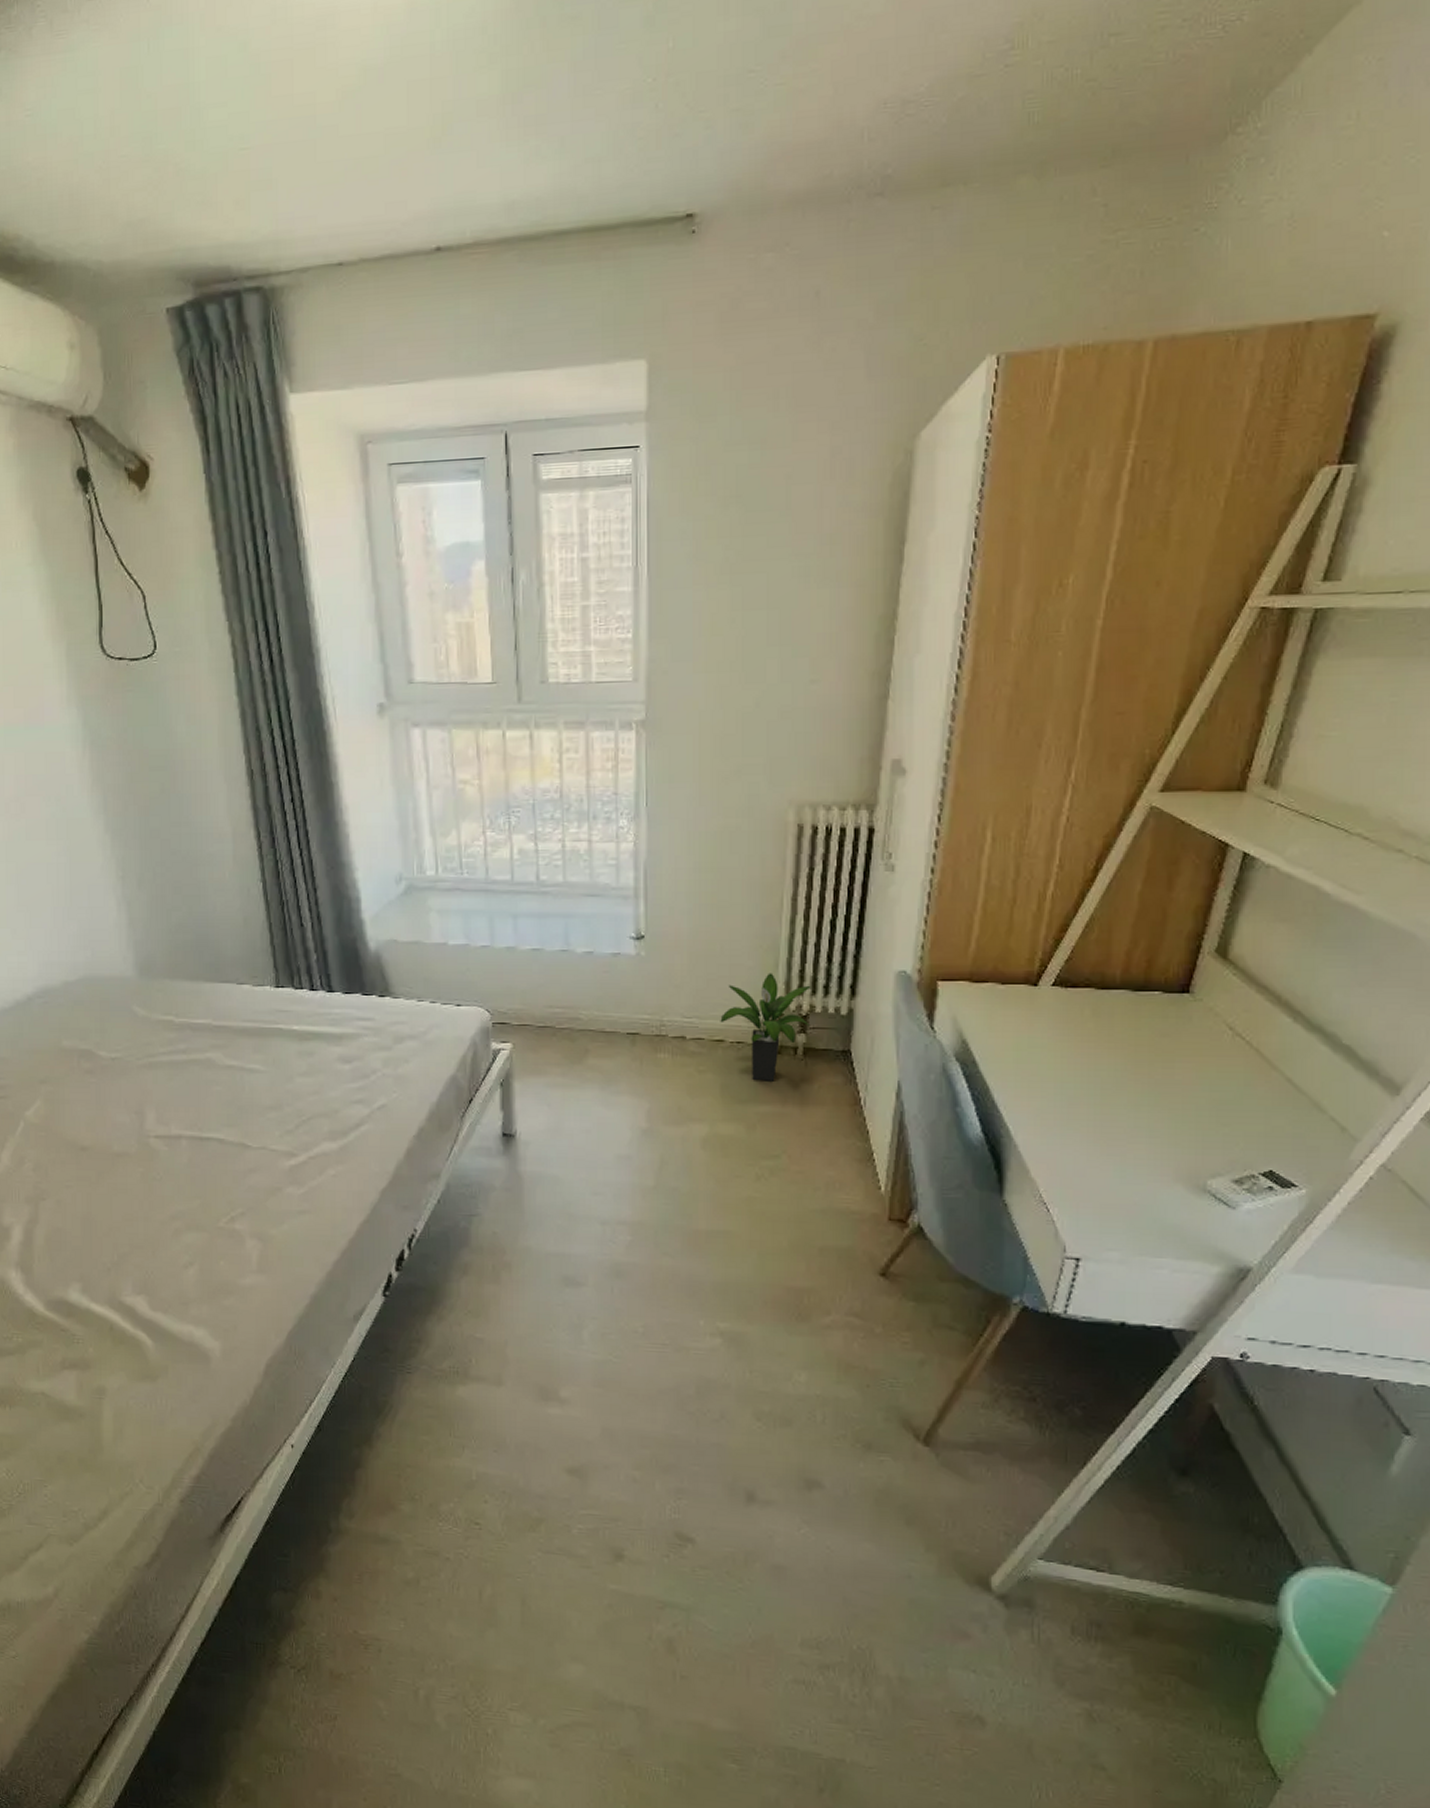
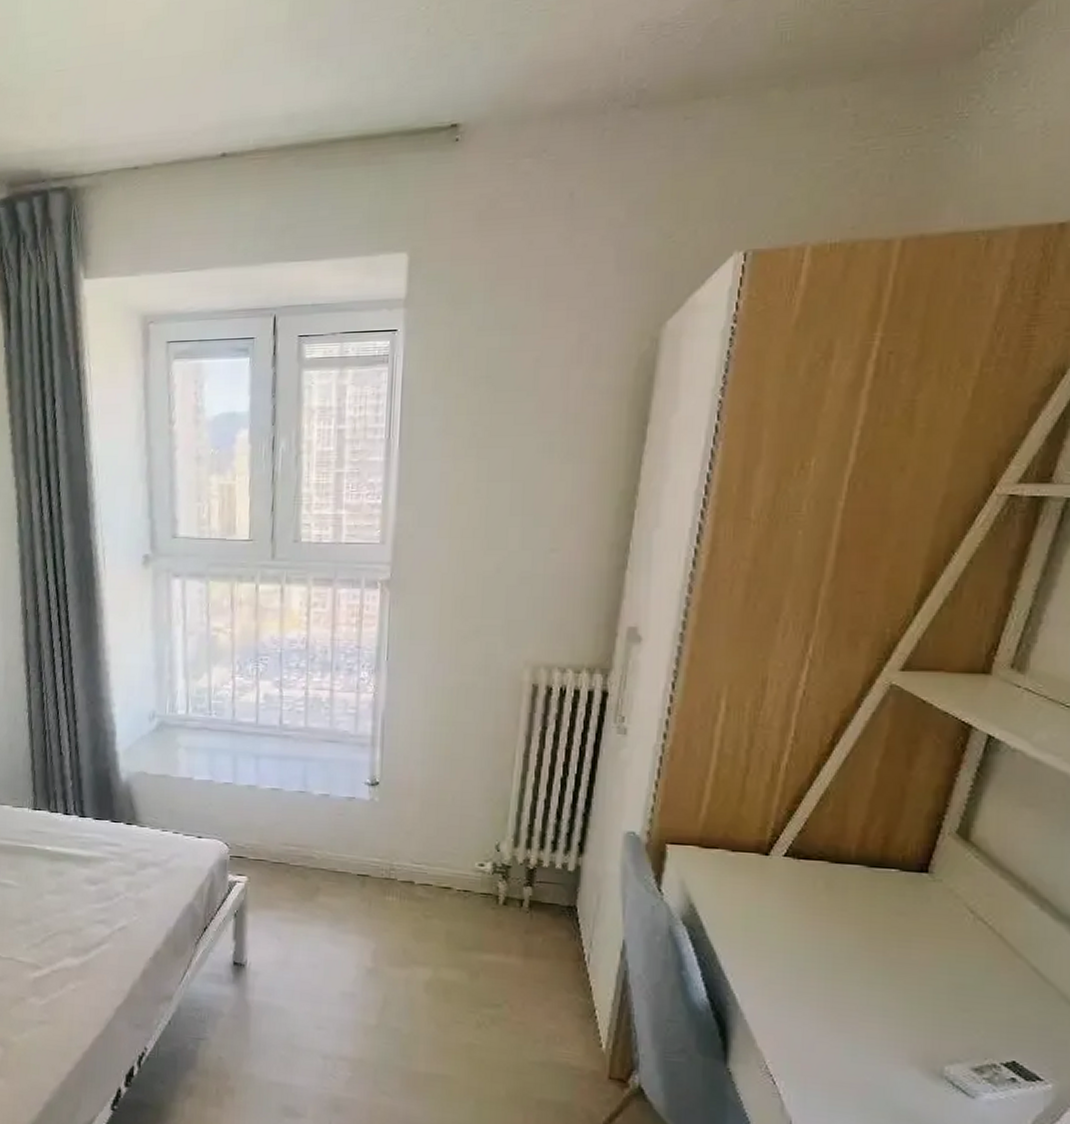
potted plant: present [720,973,811,1081] -> none [448,825,539,931]

